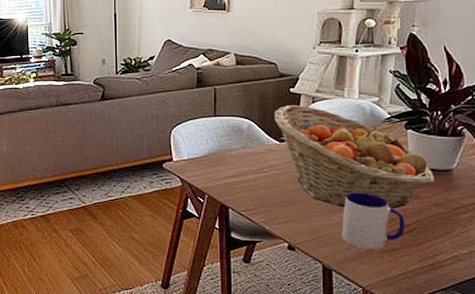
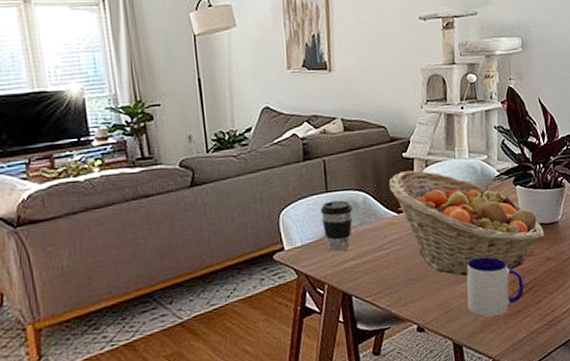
coffee cup: none [208,124,238,168] -> present [320,200,353,251]

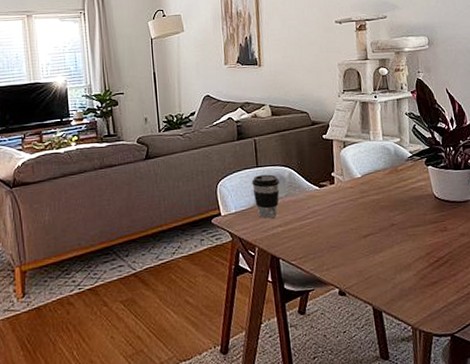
fruit basket: present [388,170,544,276] -> none [310,150,458,247]
mug: present [466,257,524,317] -> none [383,230,440,286]

